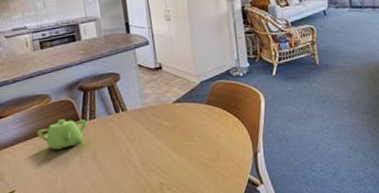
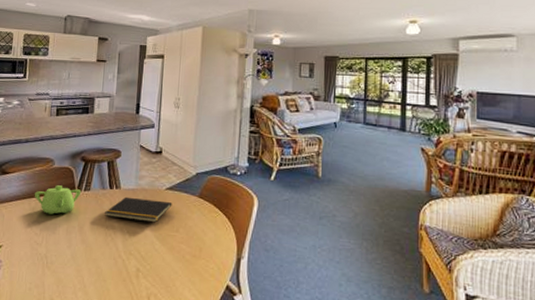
notepad: none [116,114,183,140] -> present [105,196,172,223]

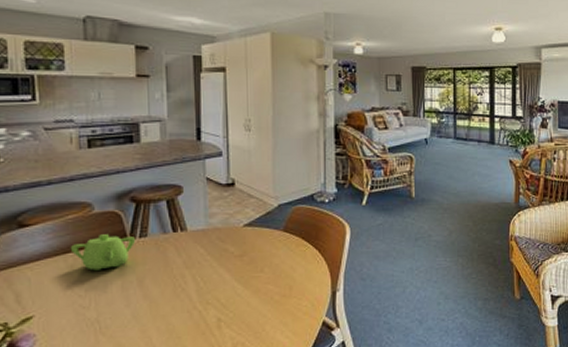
notepad: present [105,196,172,223] -> none [170,239,253,266]

